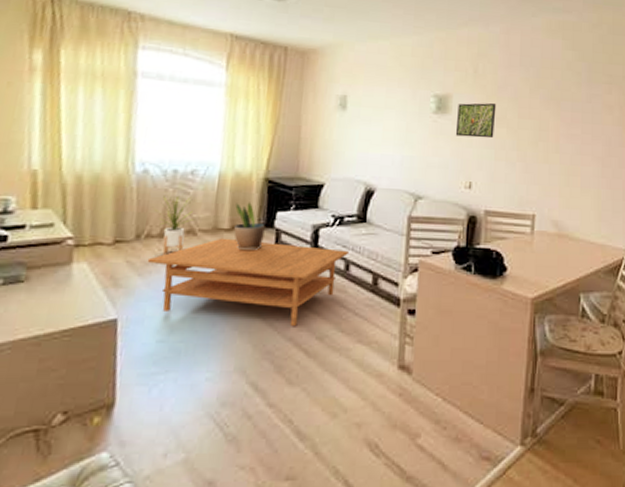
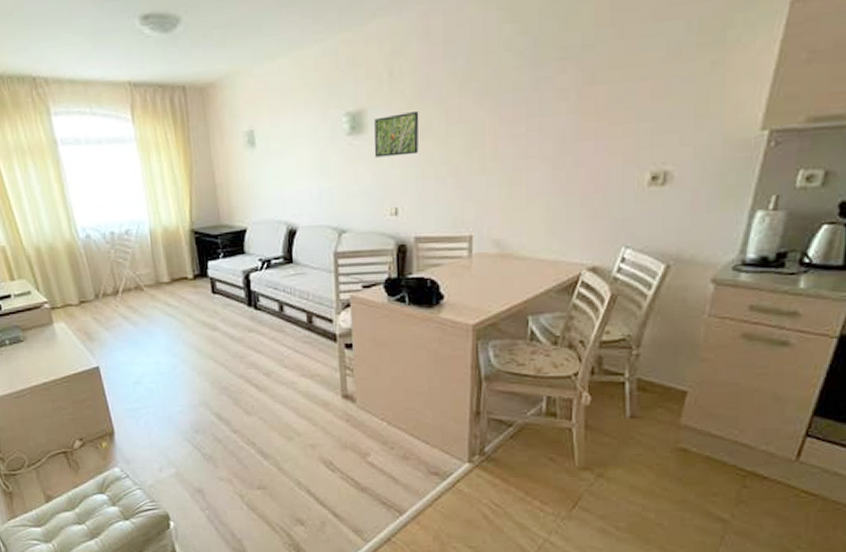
coffee table: present [147,238,348,327] -> none [109,290,280,366]
house plant: present [155,193,193,254] -> none [104,255,137,310]
potted plant: present [233,202,265,251] -> none [170,255,202,301]

